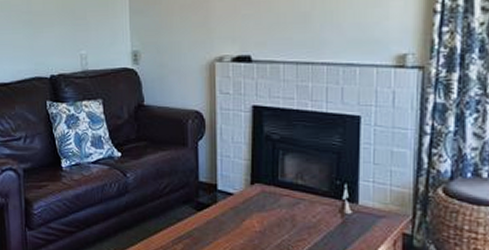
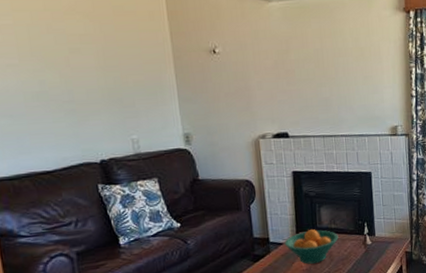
fruit bowl: none [235,182,306,226] -> present [284,229,339,264]

